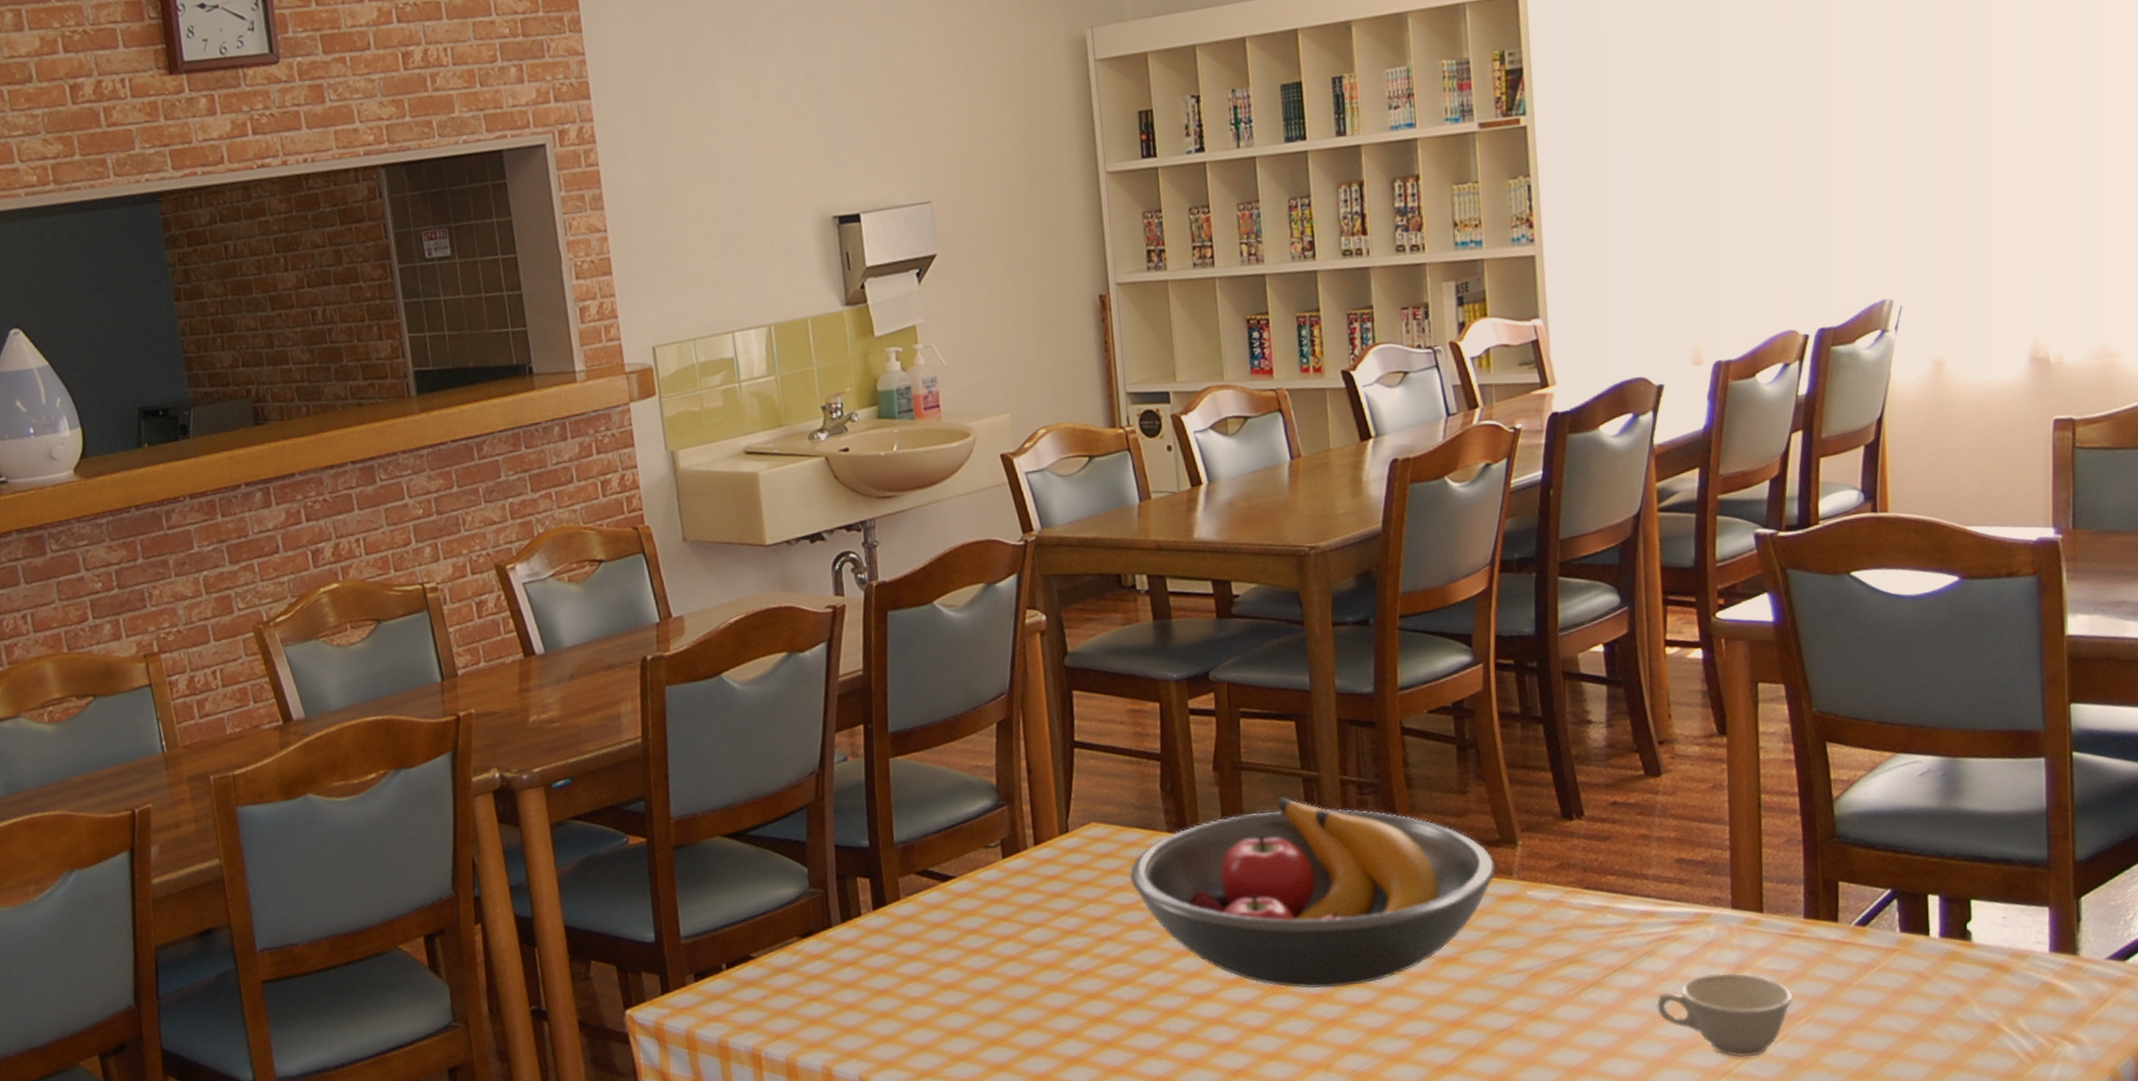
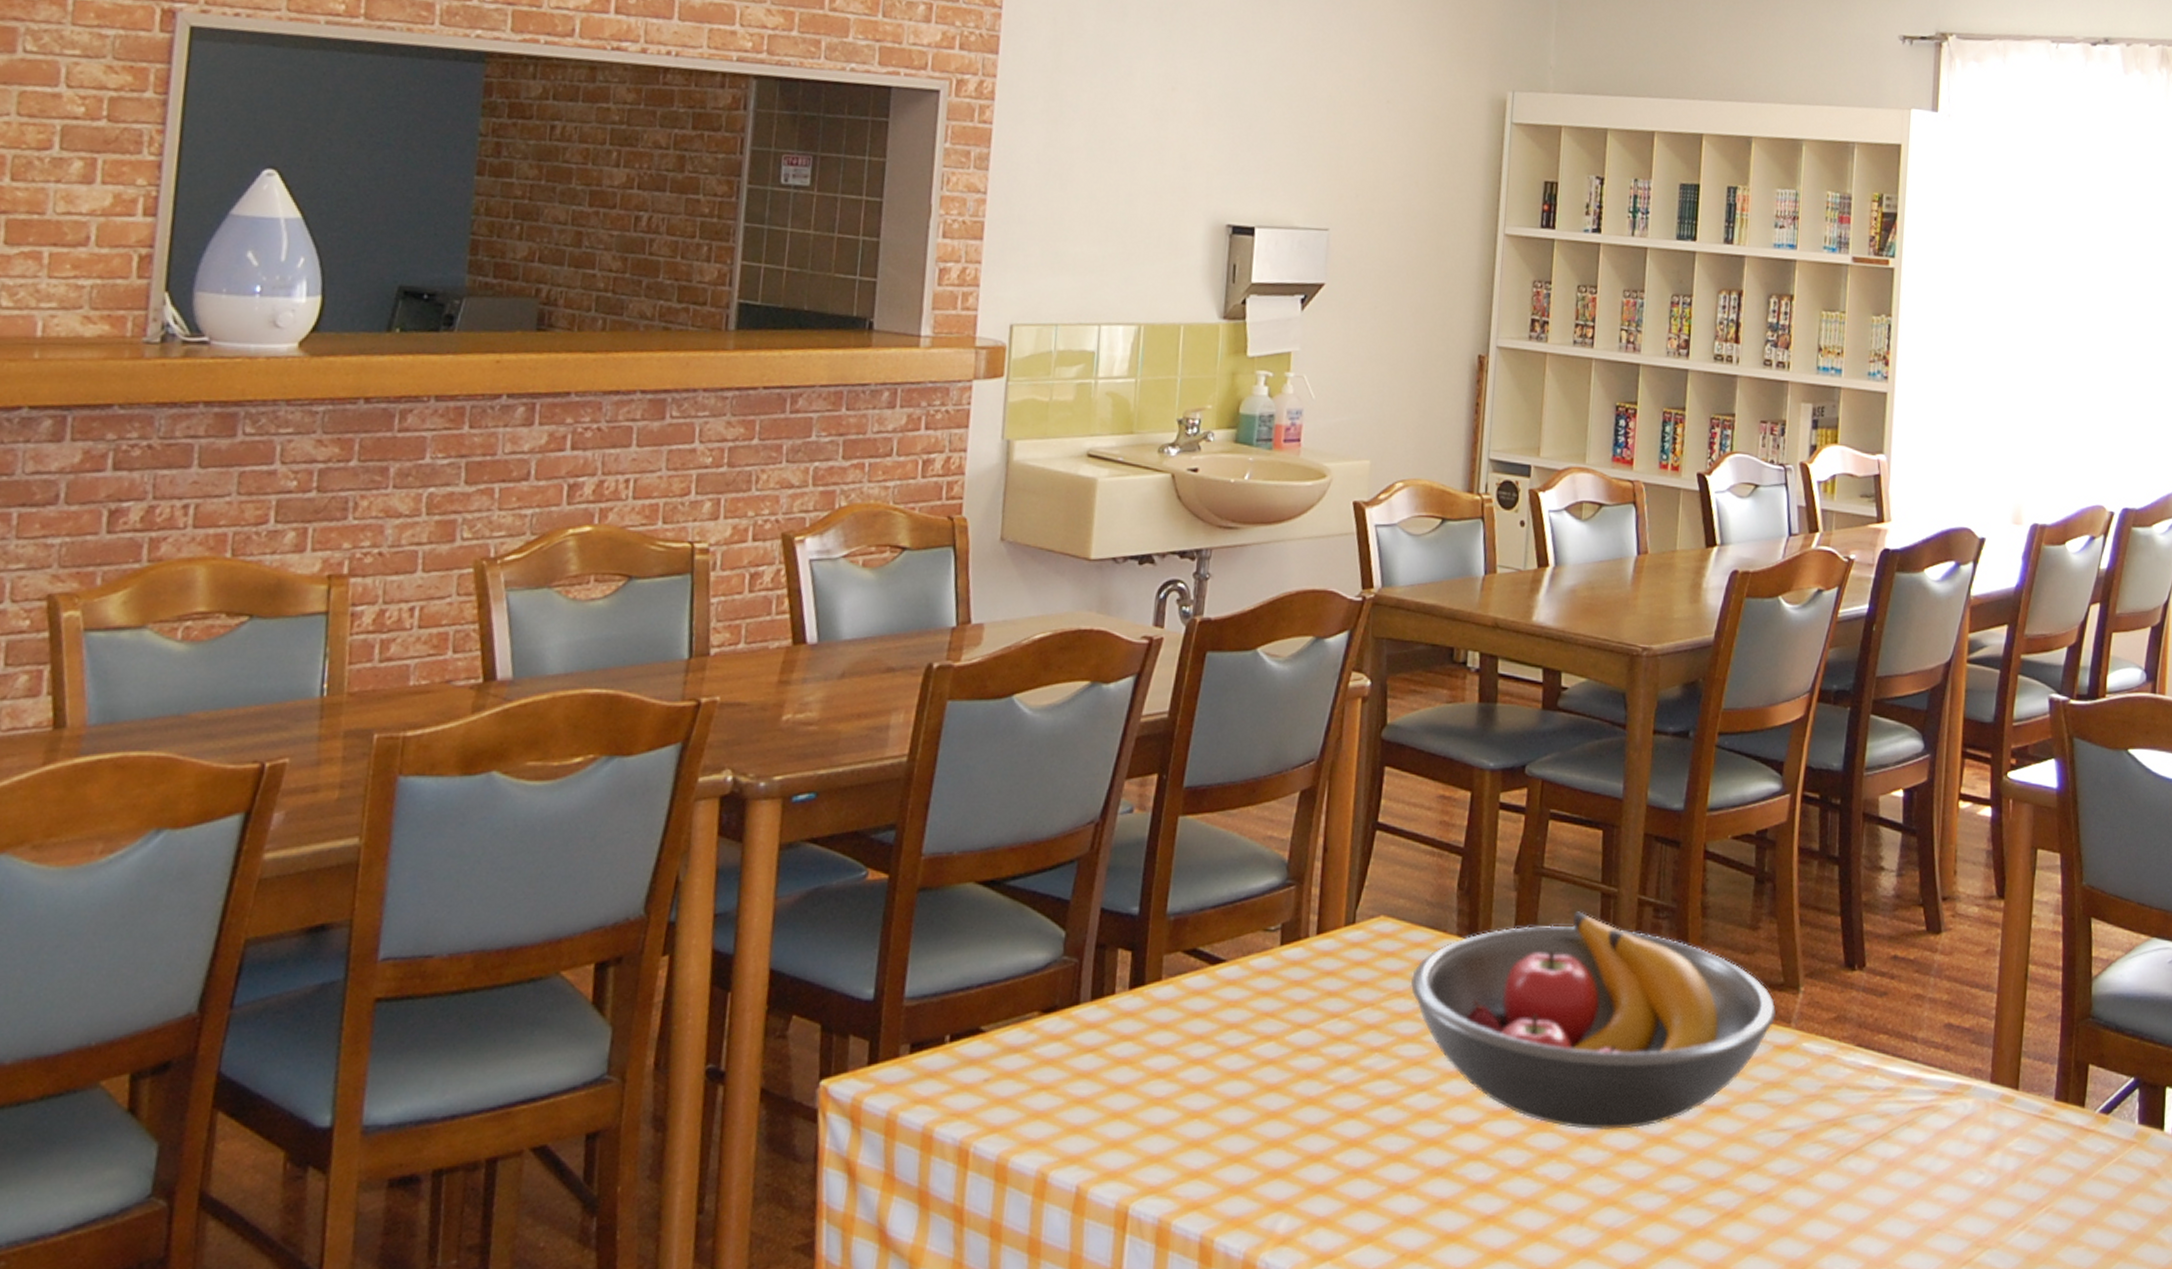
teacup: present [1657,972,1793,1058] -> none [1910,1150,2036,1246]

